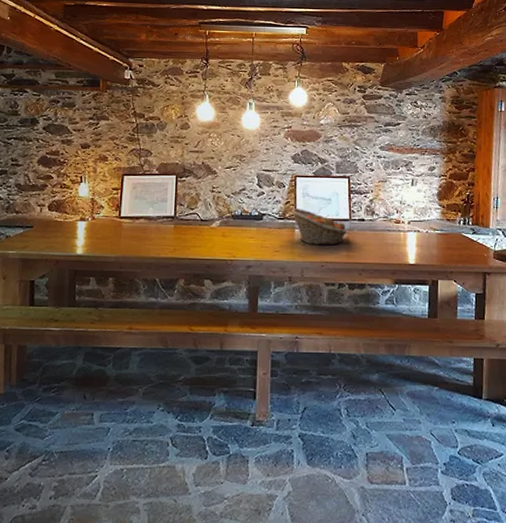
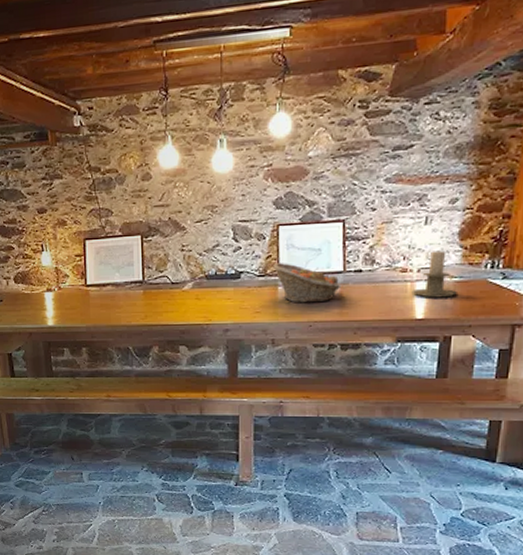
candle holder: none [404,207,441,247] -> present [411,251,459,298]

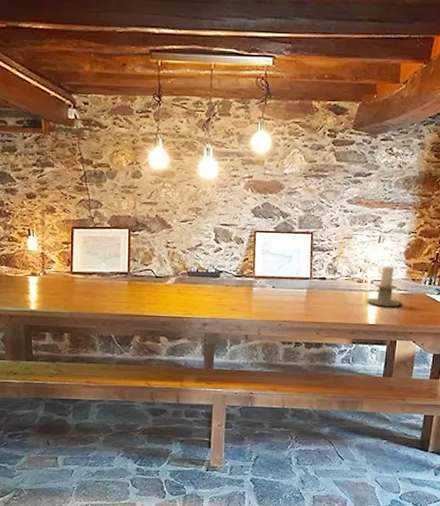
fruit basket: present [272,263,342,303] -> none [248,266,308,305]

